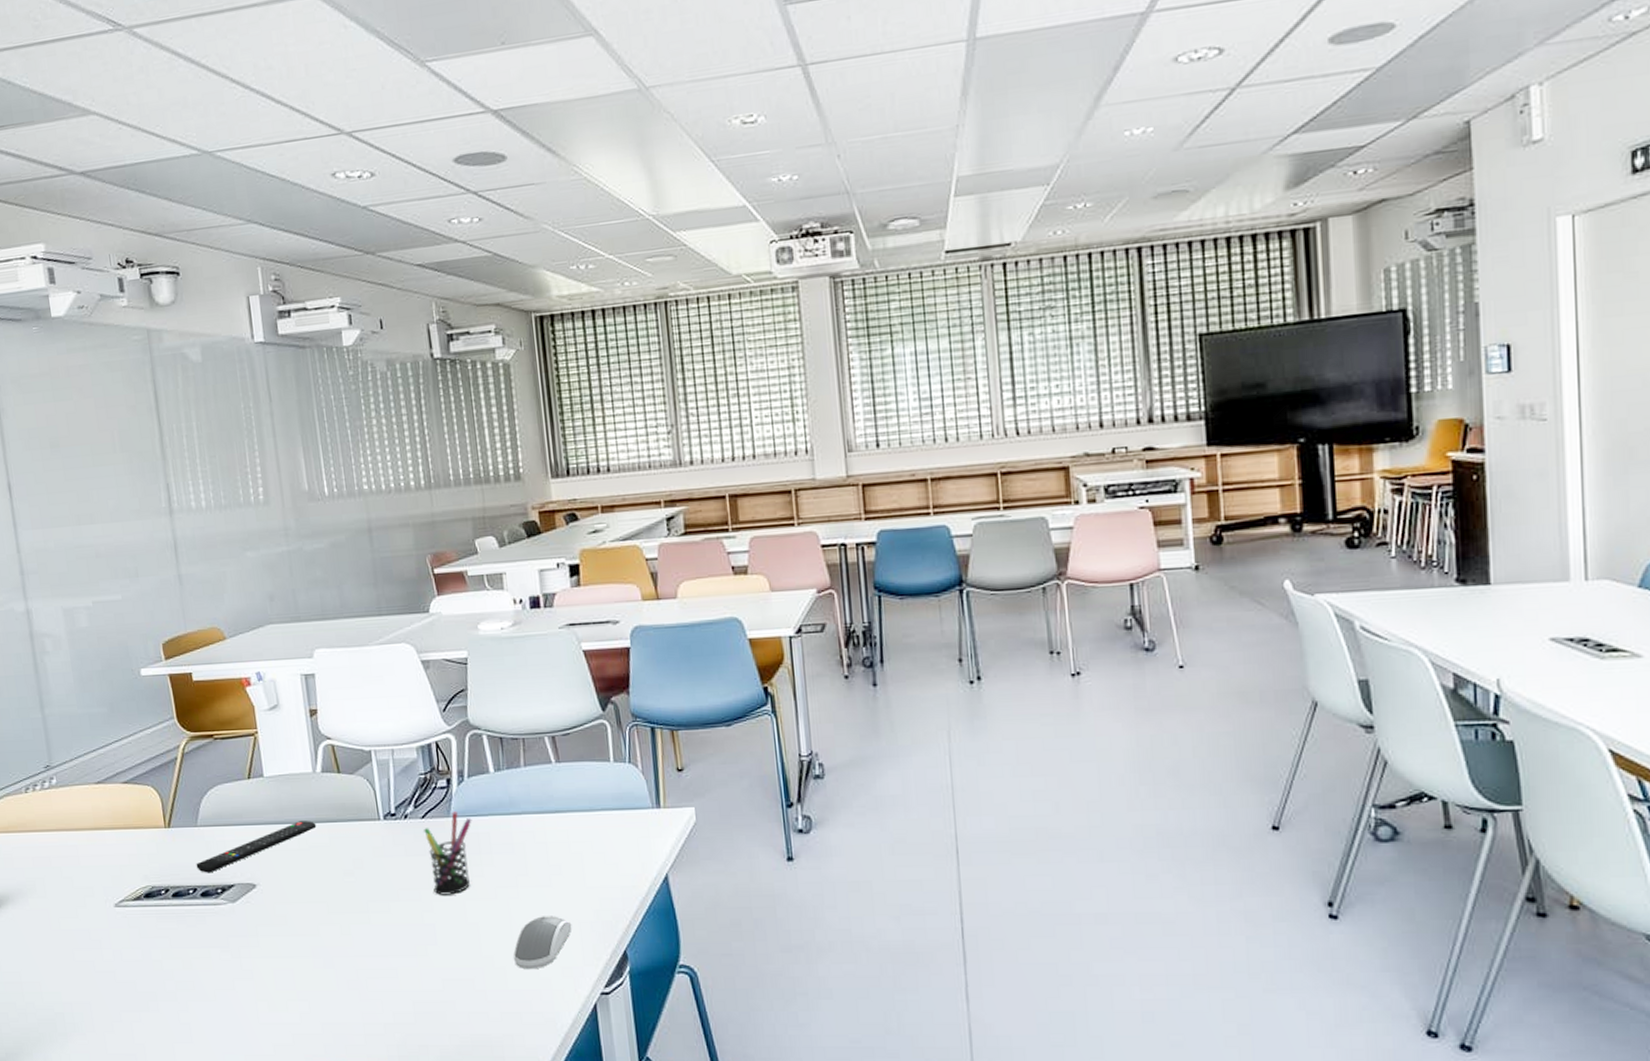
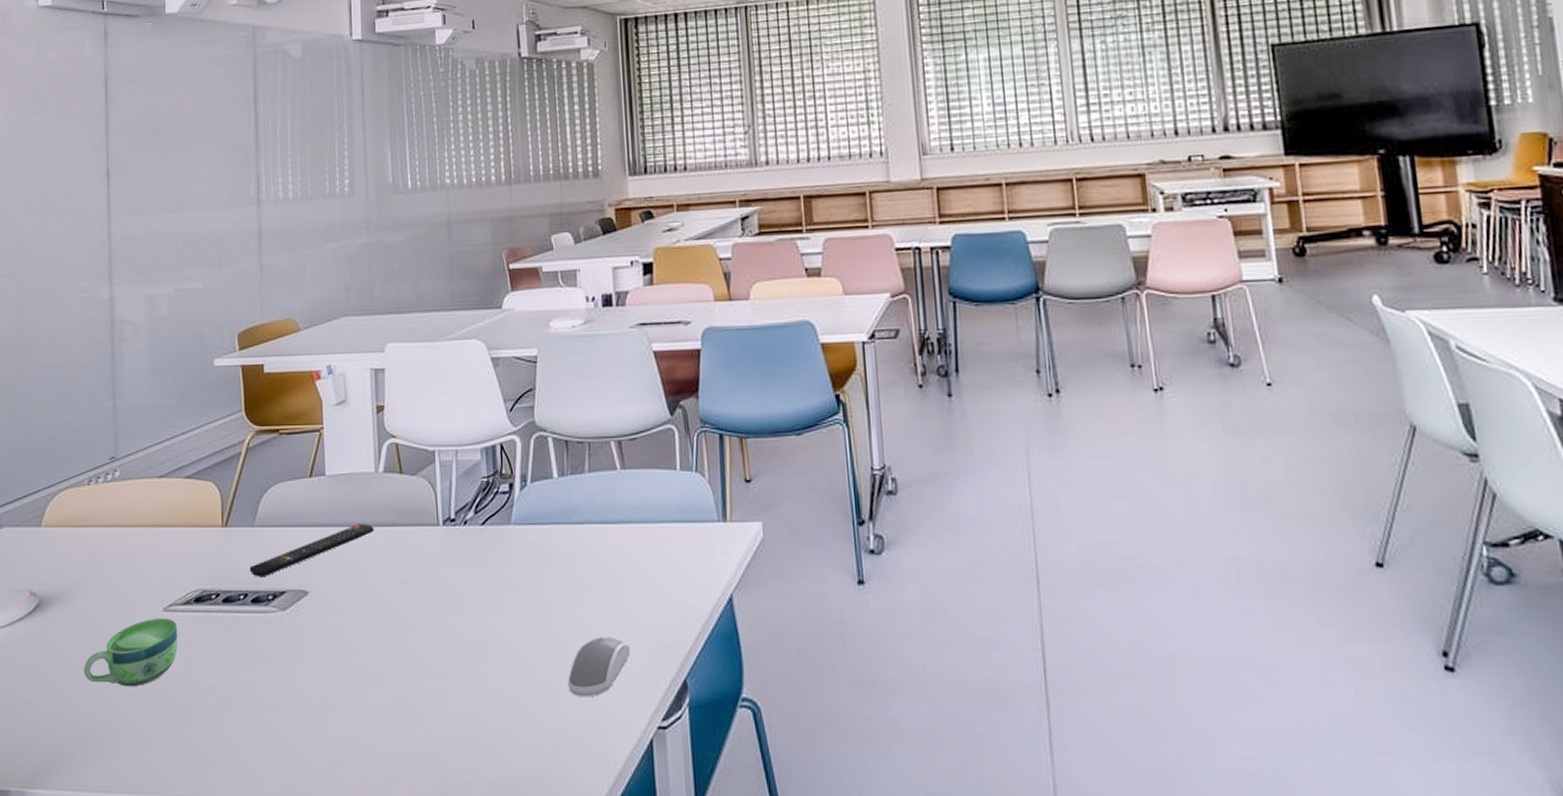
cup: none [42,913,133,976] -> present [84,617,178,687]
pen holder: present [424,811,472,895] -> none [483,519,533,610]

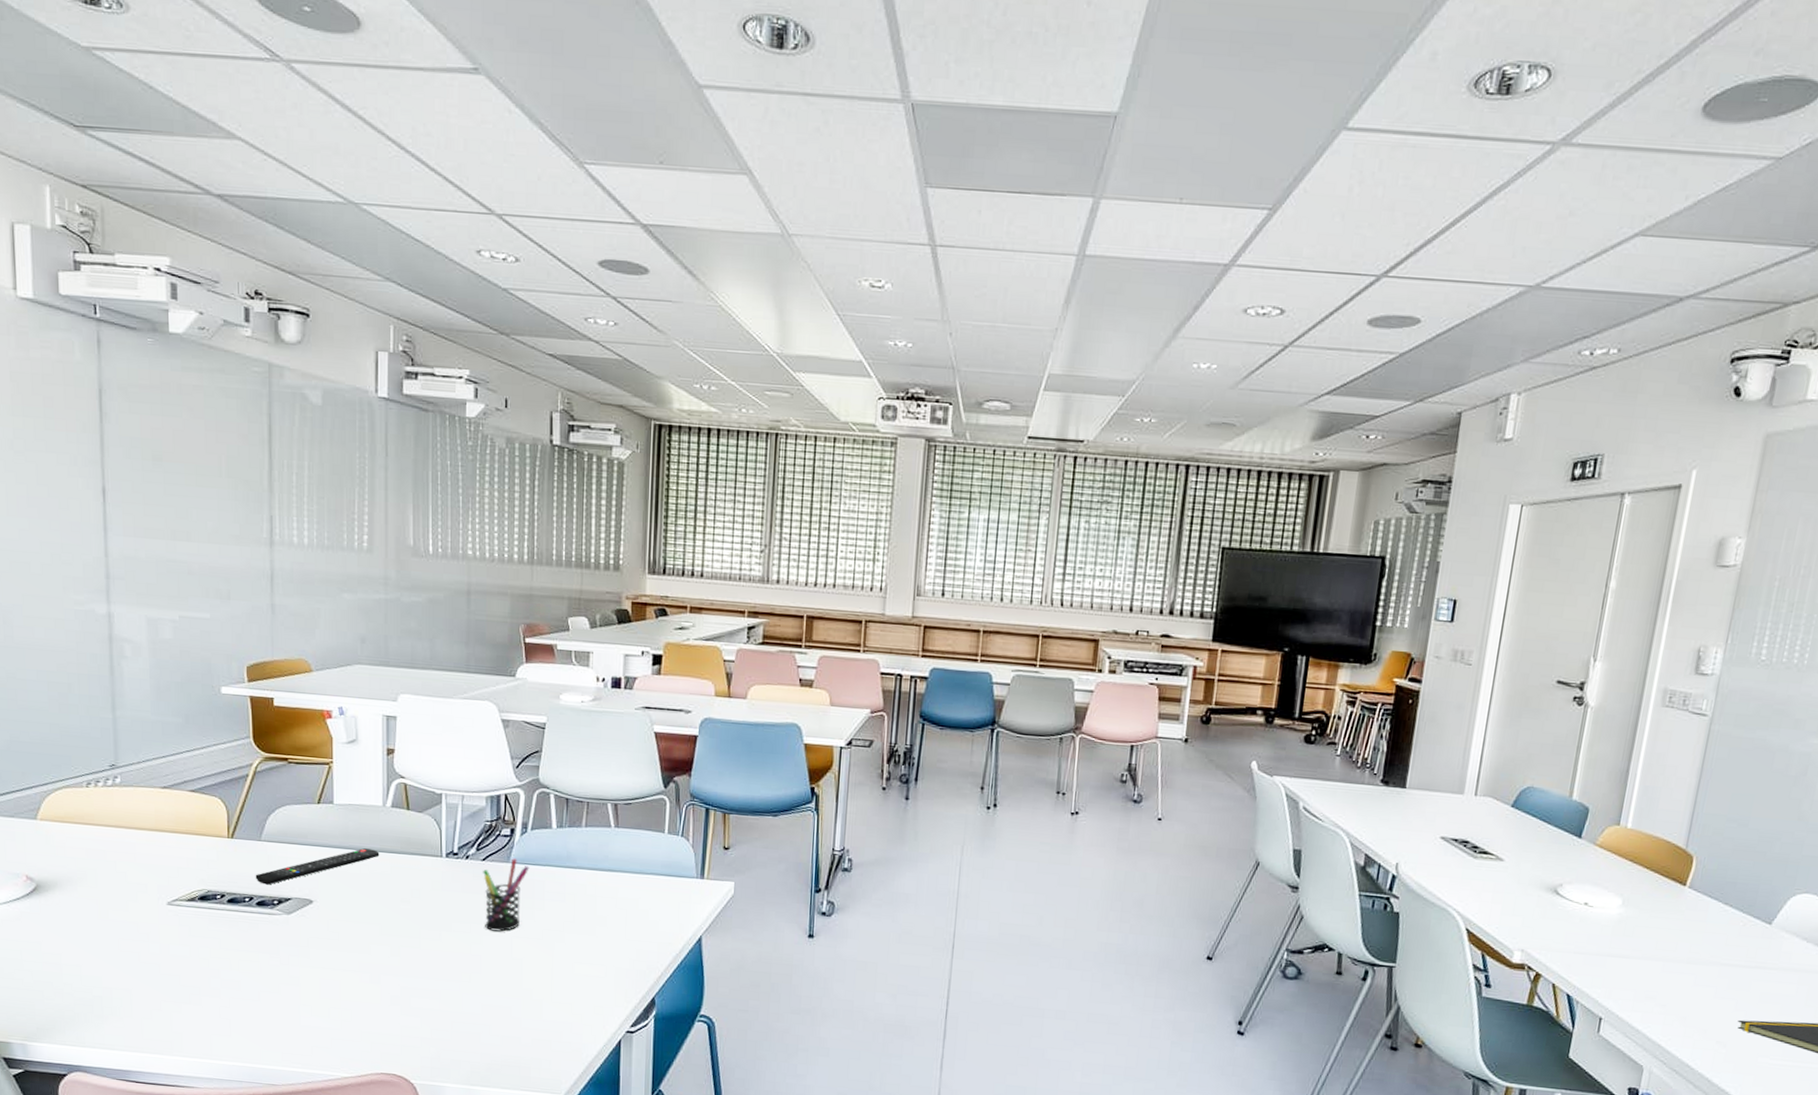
cup: present [84,617,178,687] -> none [85,910,182,966]
pen holder: none [483,519,533,610] -> present [483,858,530,932]
computer mouse: present [568,637,631,698] -> none [551,959,609,1005]

